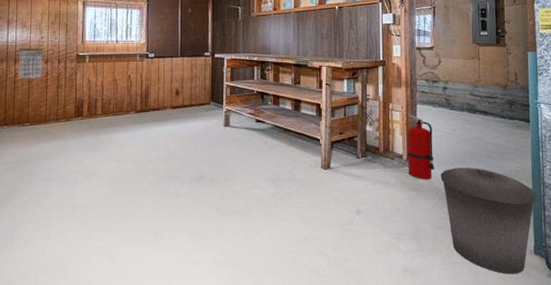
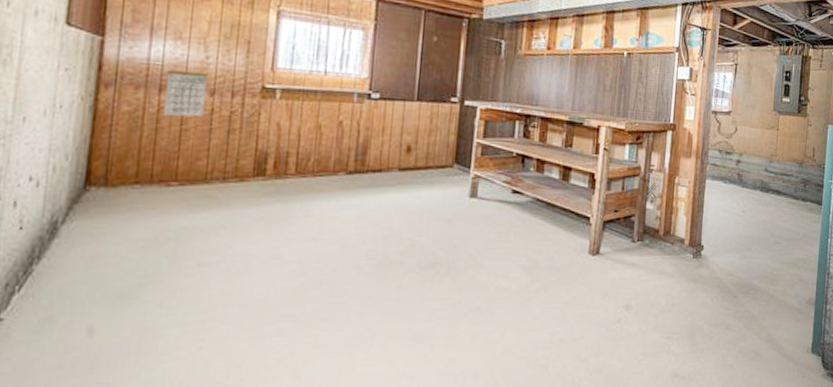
fire extinguisher: present [407,115,435,179] -> none [689,191,721,268]
trash can: present [440,168,537,274] -> none [723,255,821,376]

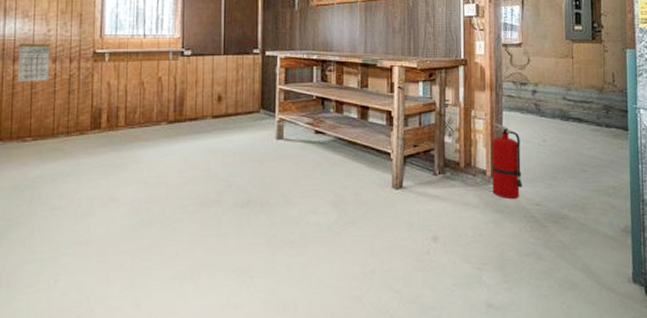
fire extinguisher: none [689,191,721,268] -> present [492,123,522,198]

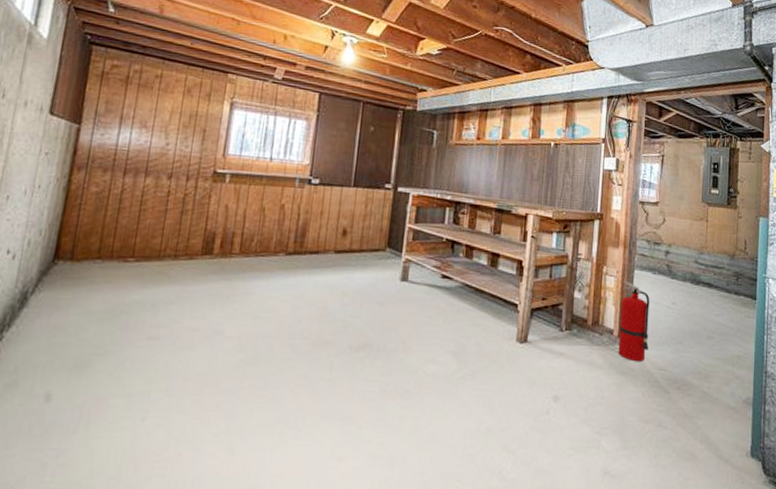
calendar: present [18,43,50,83] -> none [126,155,167,199]

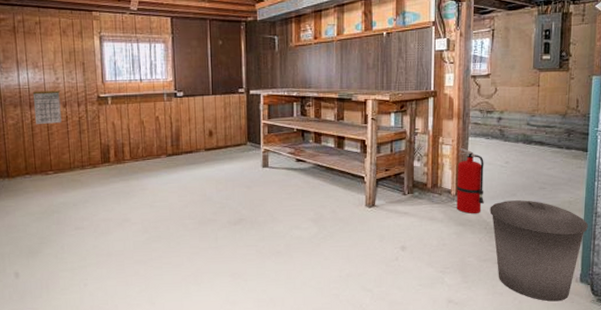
calendar: none [126,155,167,199] -> present [32,90,62,125]
trash can: none [654,349,758,481] -> present [489,200,588,302]

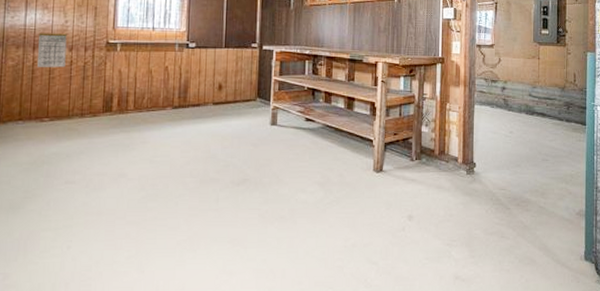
fire extinguisher: present [456,148,484,214] -> none [463,116,490,183]
trash can: present [489,200,588,302] -> none [495,171,590,281]

